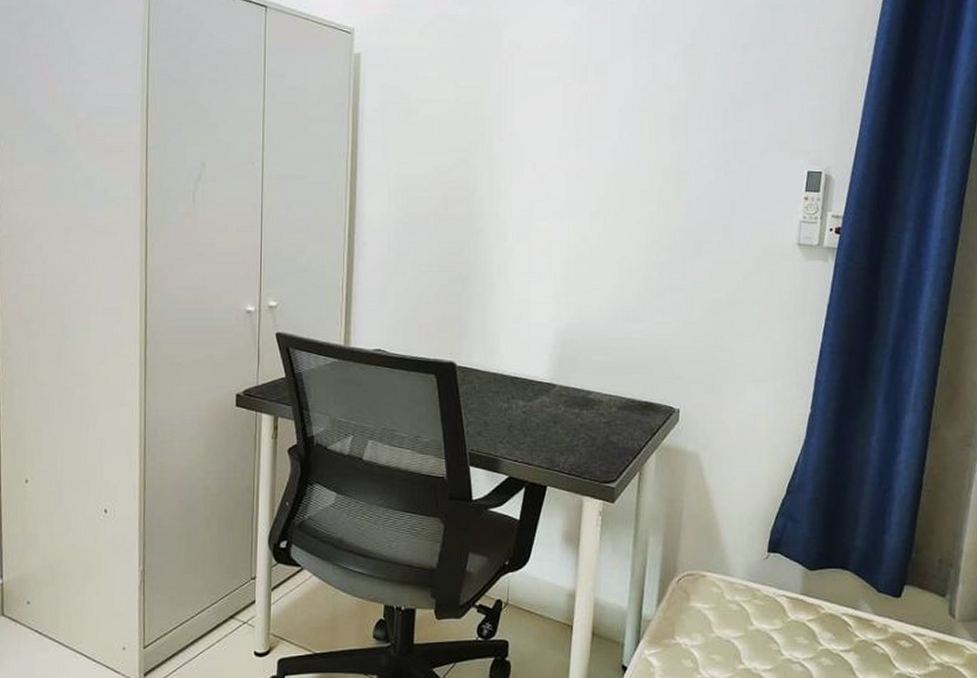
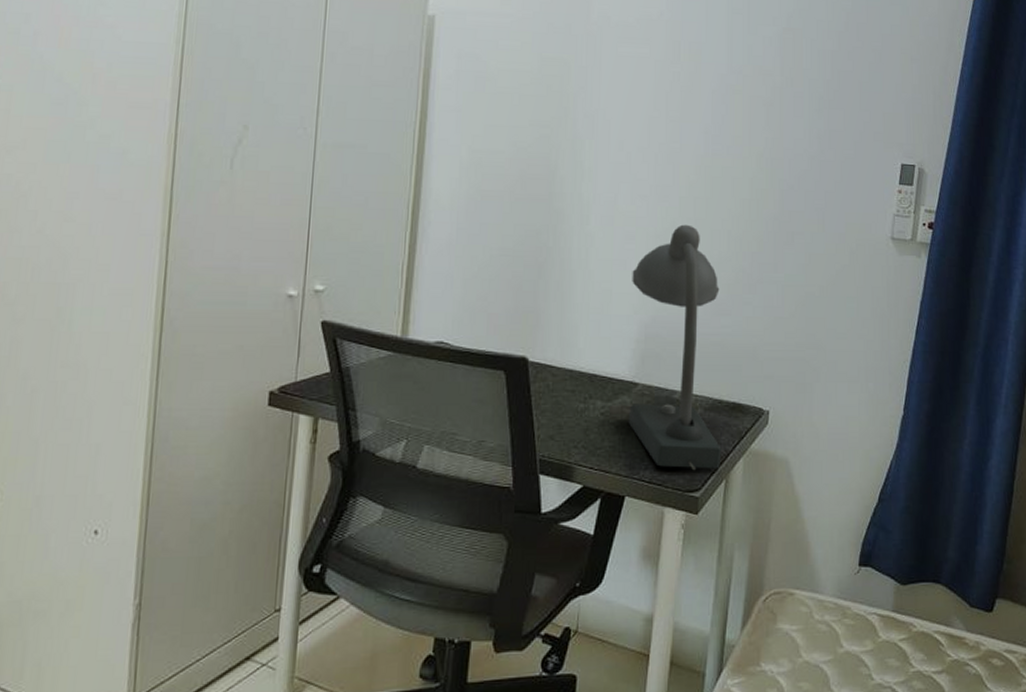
desk lamp: none [547,237,635,464] -> present [628,224,722,471]

